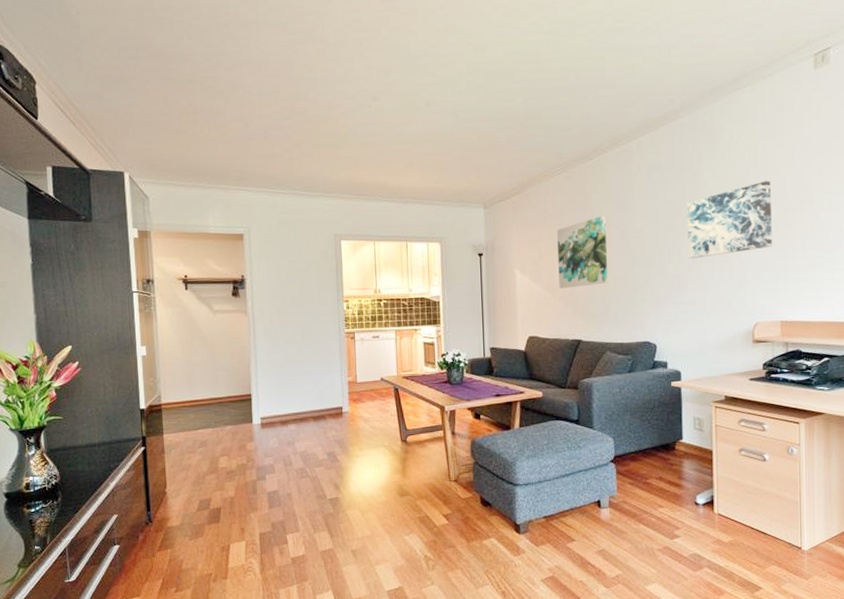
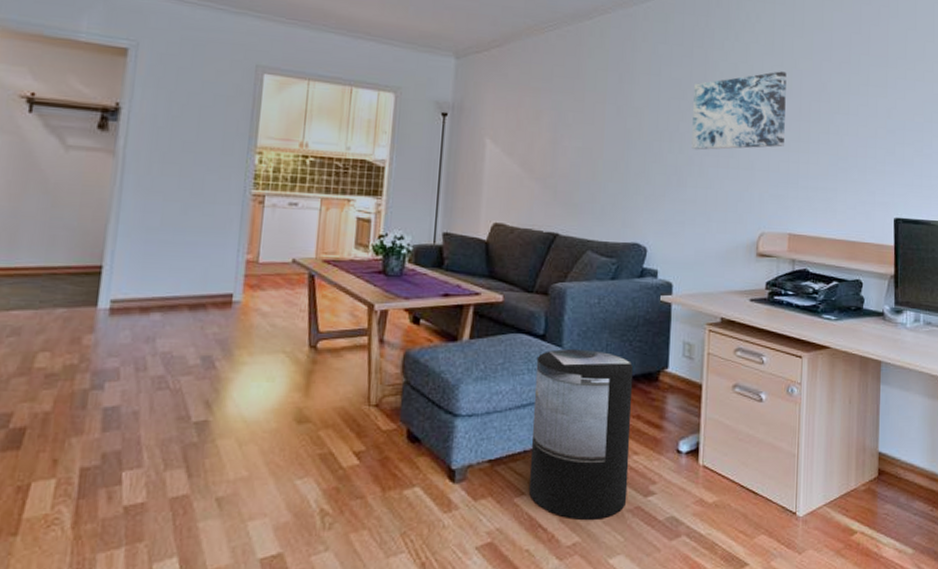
wall art: present [557,215,608,289] -> none [537,85,600,168]
trash can: none [574,429,657,558] -> present [528,348,633,520]

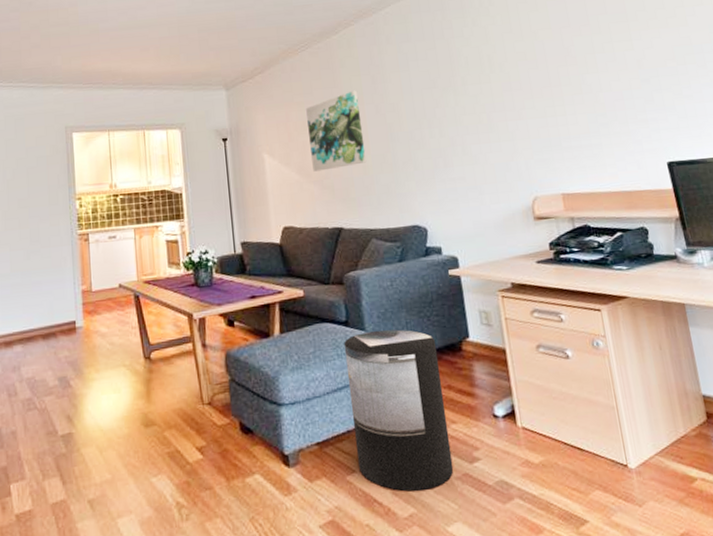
wall art: none [537,85,600,168] -> present [306,90,367,172]
wall art: present [691,71,787,150] -> none [442,45,540,132]

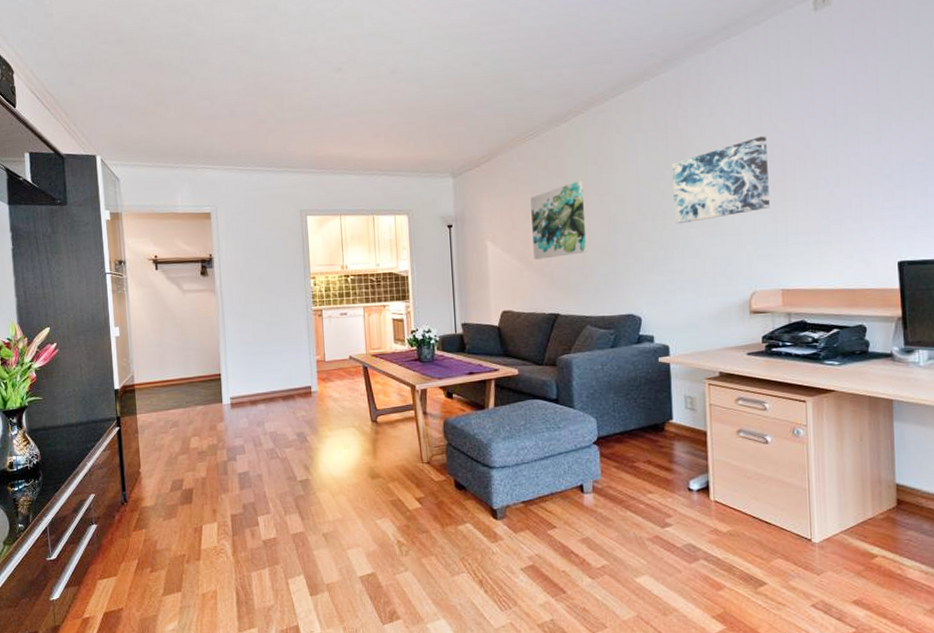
trash can: present [343,329,454,492] -> none [553,408,646,547]
wall art: none [442,45,540,132] -> present [672,136,770,224]

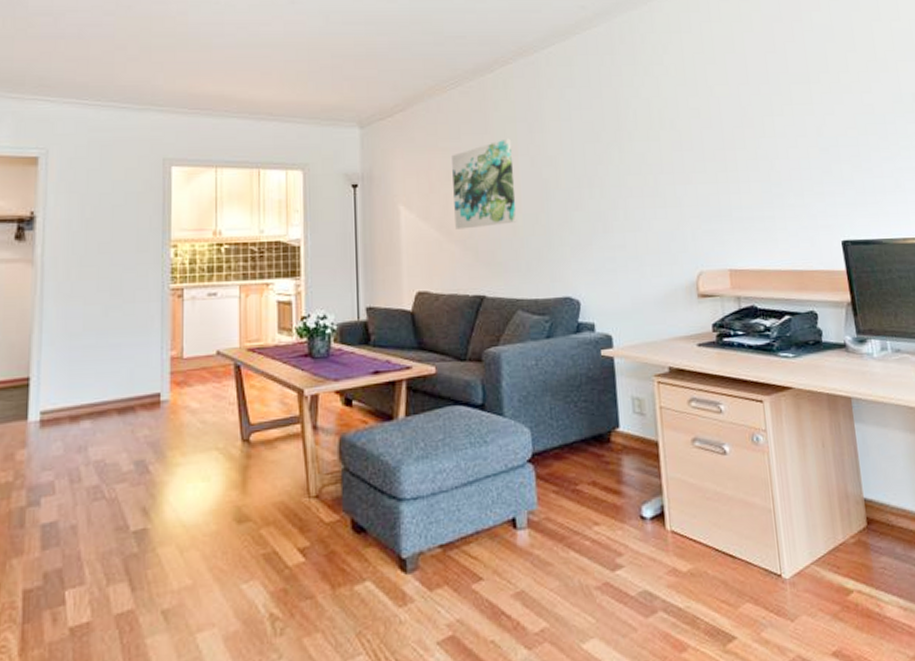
wall art: present [672,136,770,224] -> none [608,101,711,193]

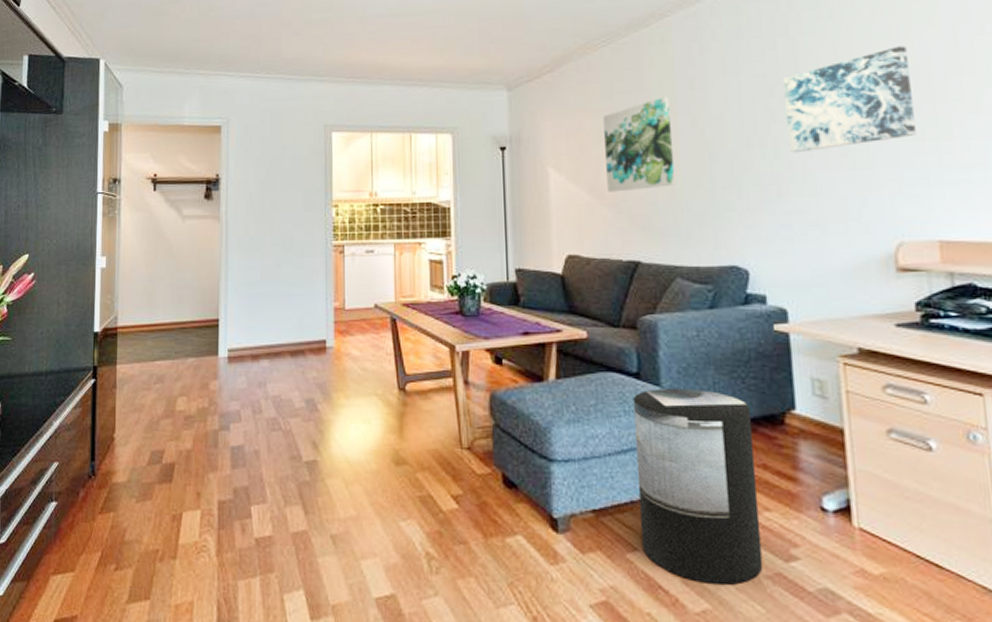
trash can: none [478,416,593,603] -> present [632,387,763,585]
wall art: none [608,101,711,193] -> present [783,46,916,153]

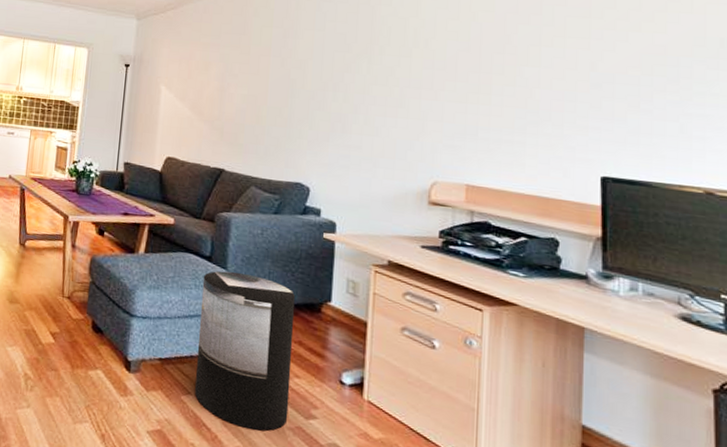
wall art: present [603,96,676,192] -> none [206,40,265,113]
wall art: present [783,46,916,153] -> none [357,24,464,100]

